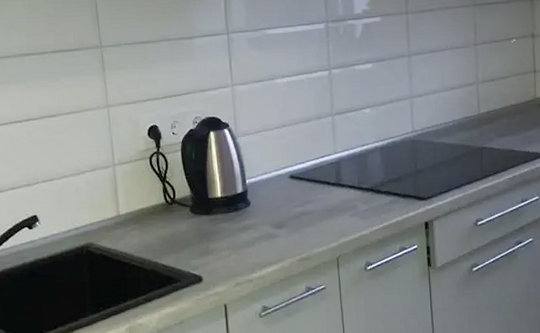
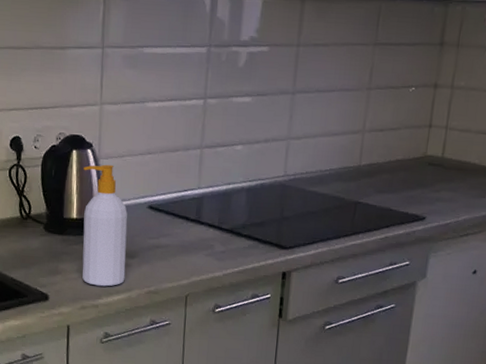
soap bottle: none [221,141,276,261] -> present [82,164,128,287]

